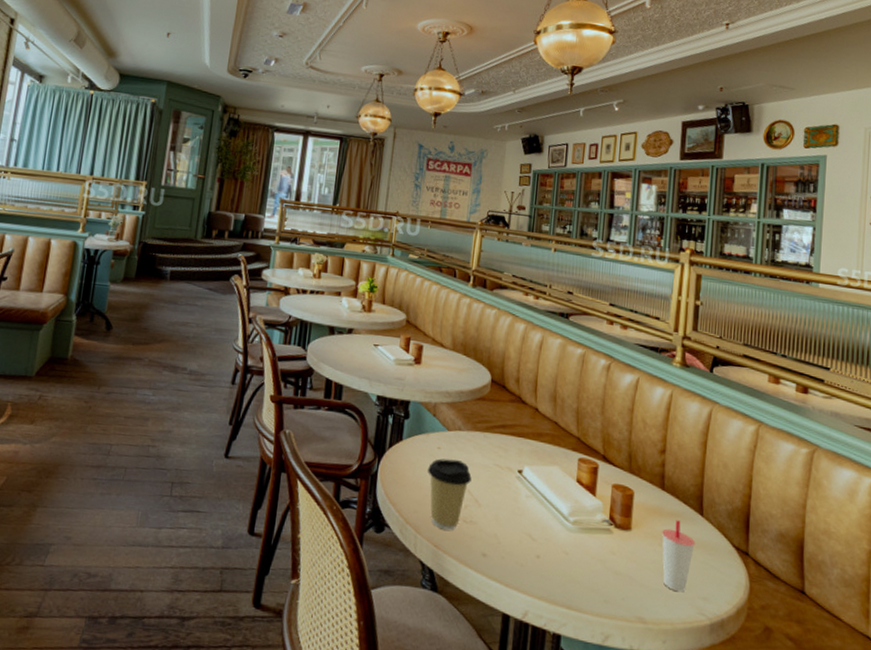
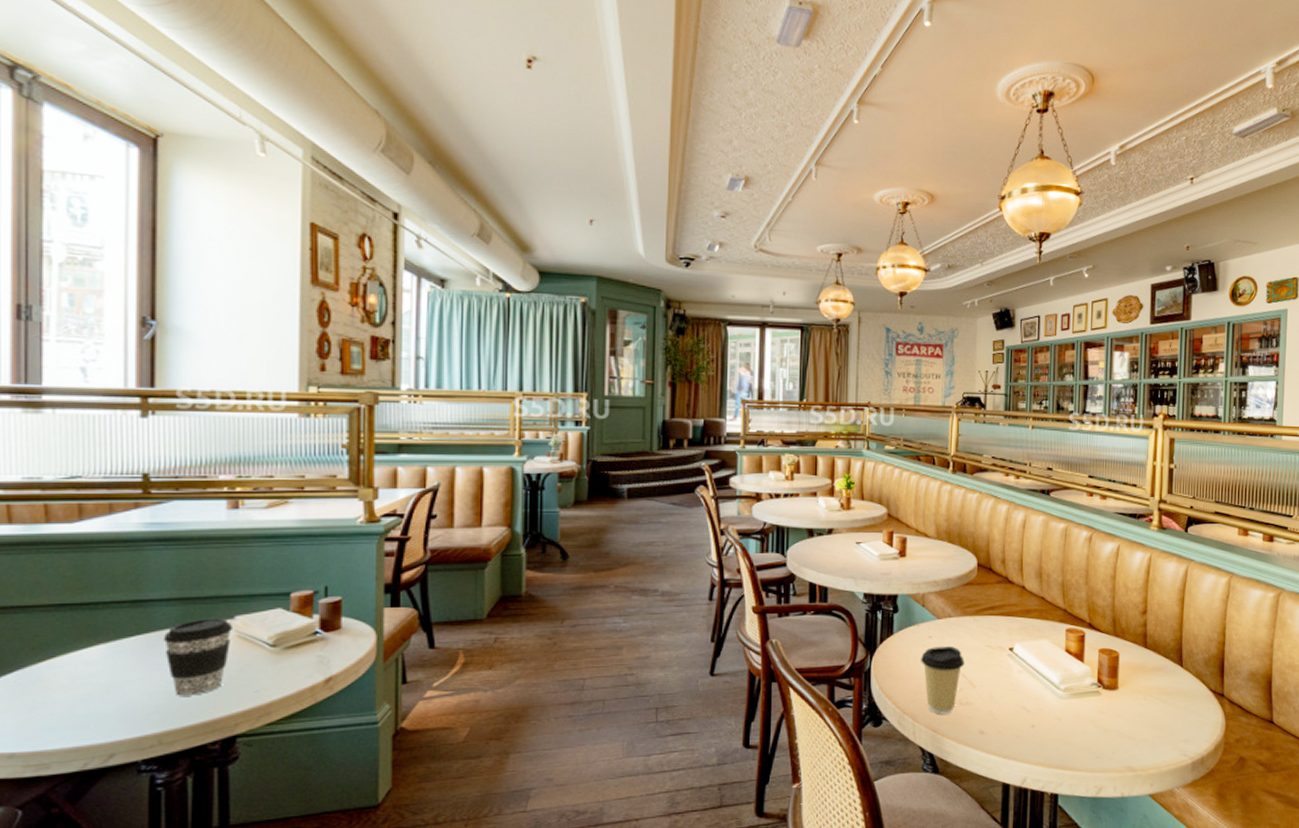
cup: present [662,520,696,593] -> none [1146,674,1177,739]

